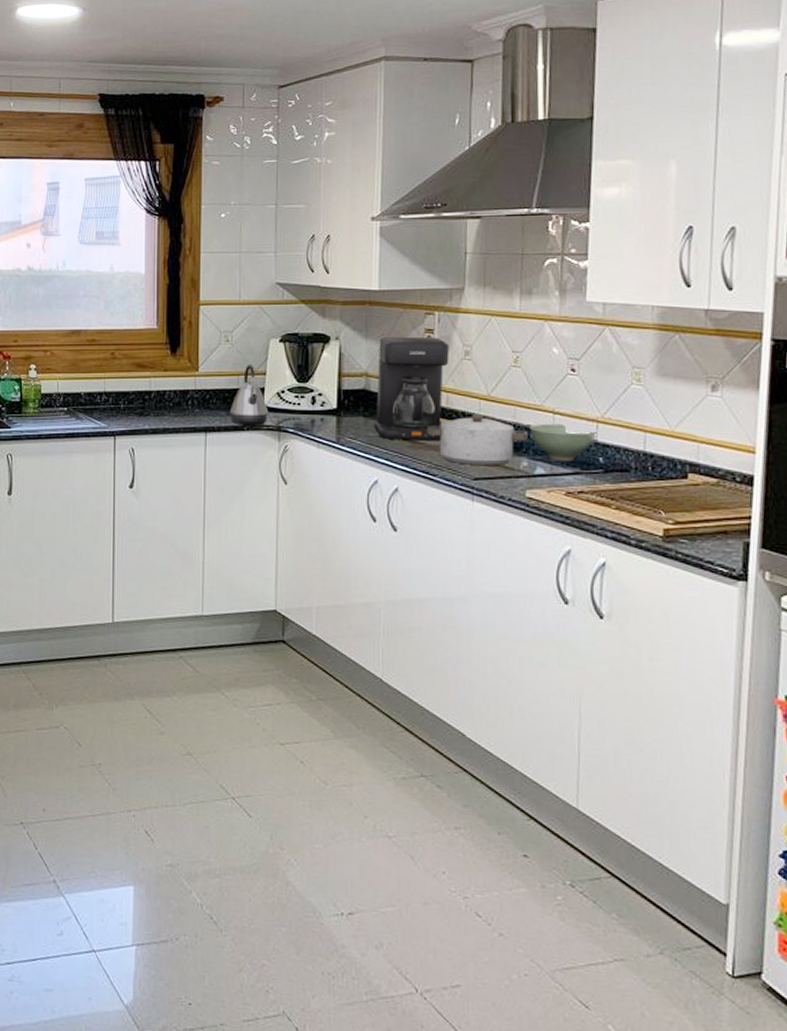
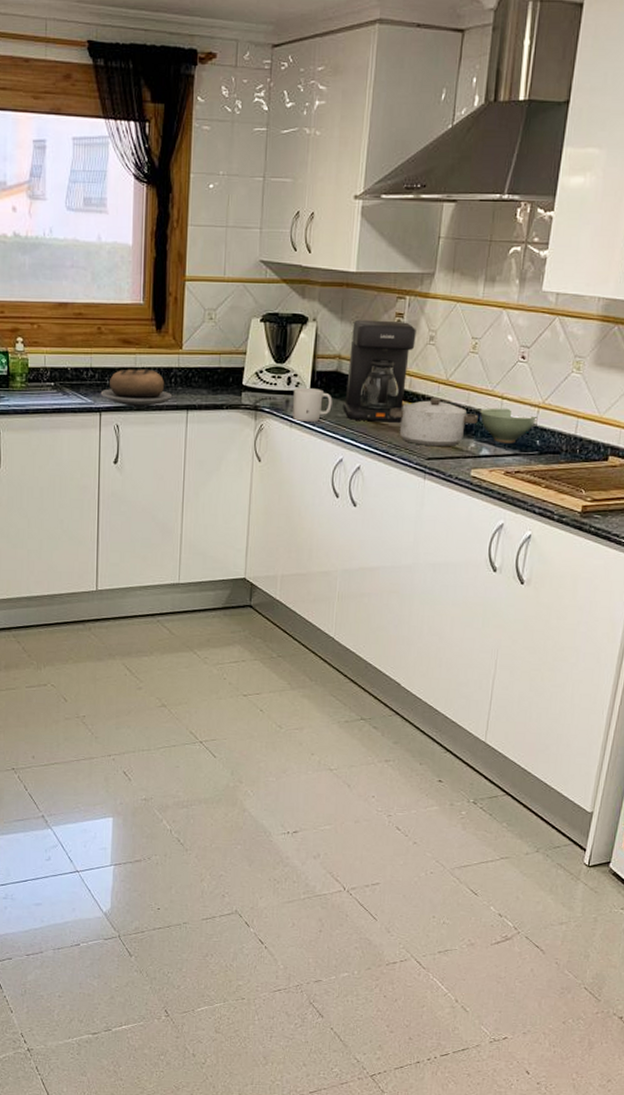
bread: none [114,392,190,430] -> present [100,369,173,407]
kettle: present [229,365,269,425] -> none [210,344,247,404]
mug: none [318,406,362,442] -> present [292,387,333,422]

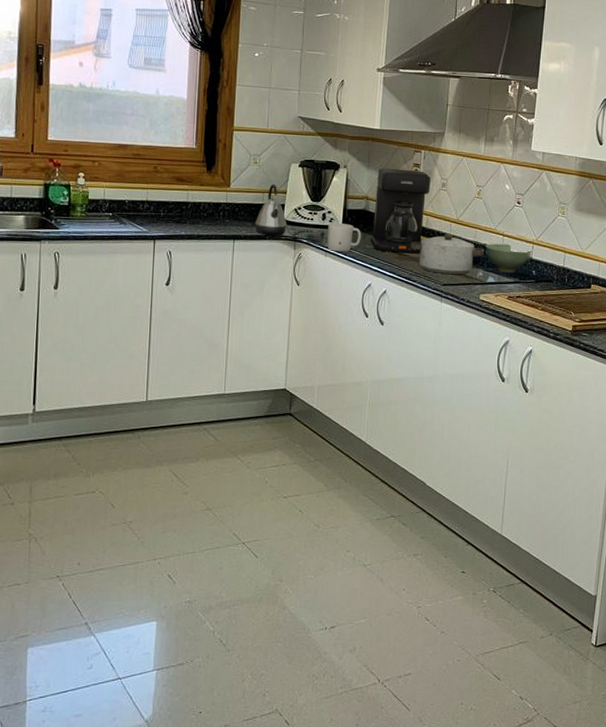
bread: present [100,369,173,407] -> none [155,203,221,236]
kettle: none [210,344,247,404] -> present [254,184,287,236]

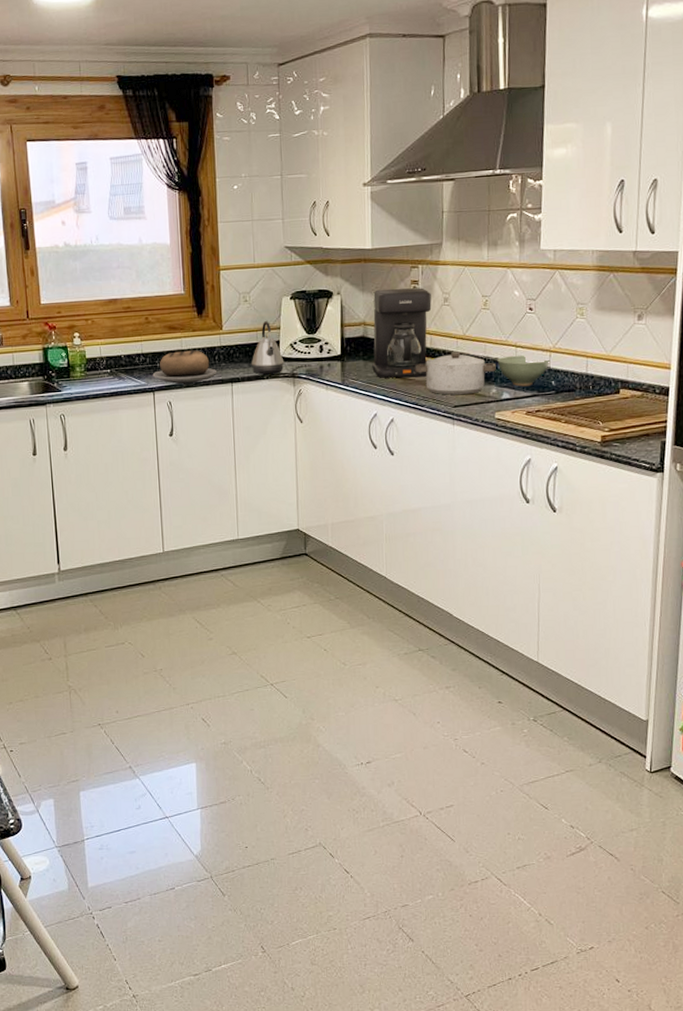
bread: none [155,203,221,236] -> present [152,350,218,385]
mug: present [327,222,362,252] -> none [326,353,362,384]

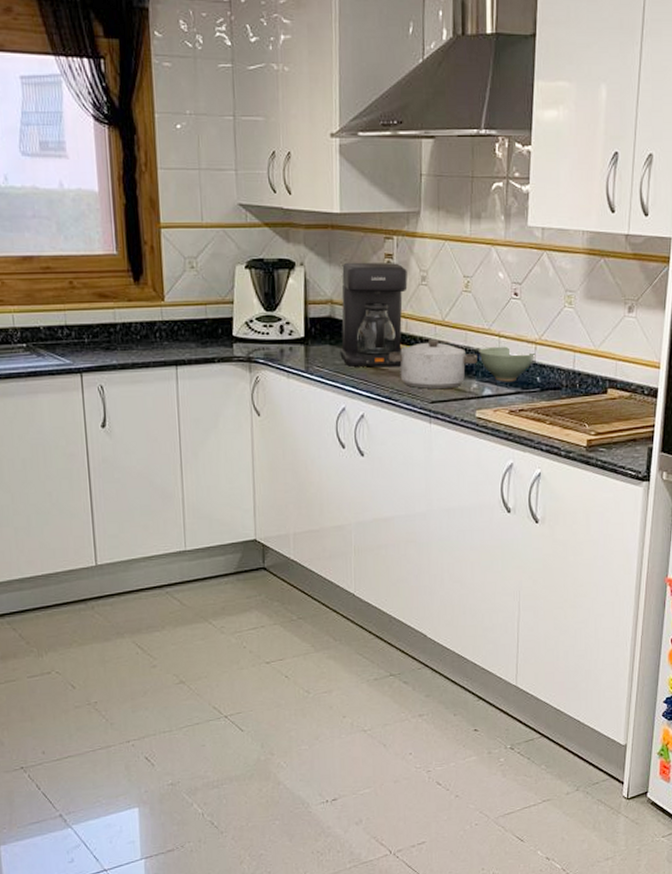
bread: present [152,350,218,385] -> none [79,324,159,365]
kettle: present [251,321,285,375] -> none [199,293,239,357]

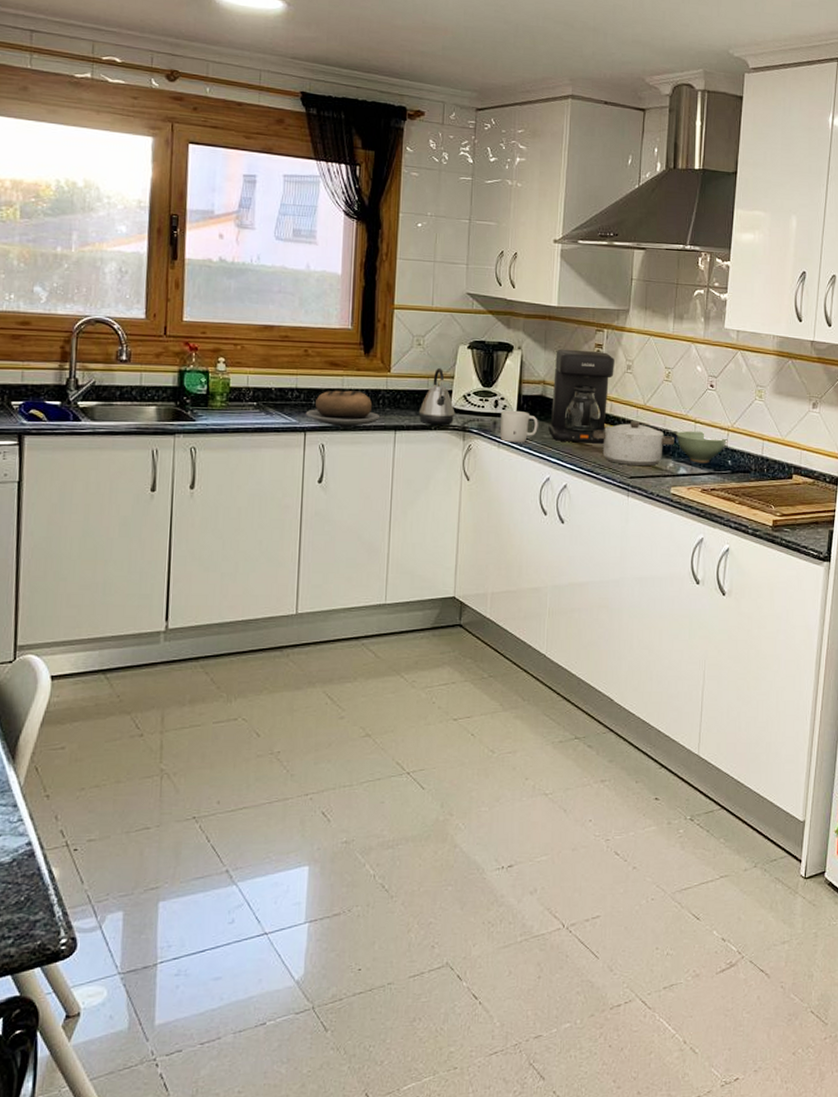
bread: none [79,324,159,365] -> present [305,390,381,427]
kettle: none [199,293,239,357] -> present [418,368,455,426]
mug: none [287,335,329,371] -> present [499,410,538,442]

